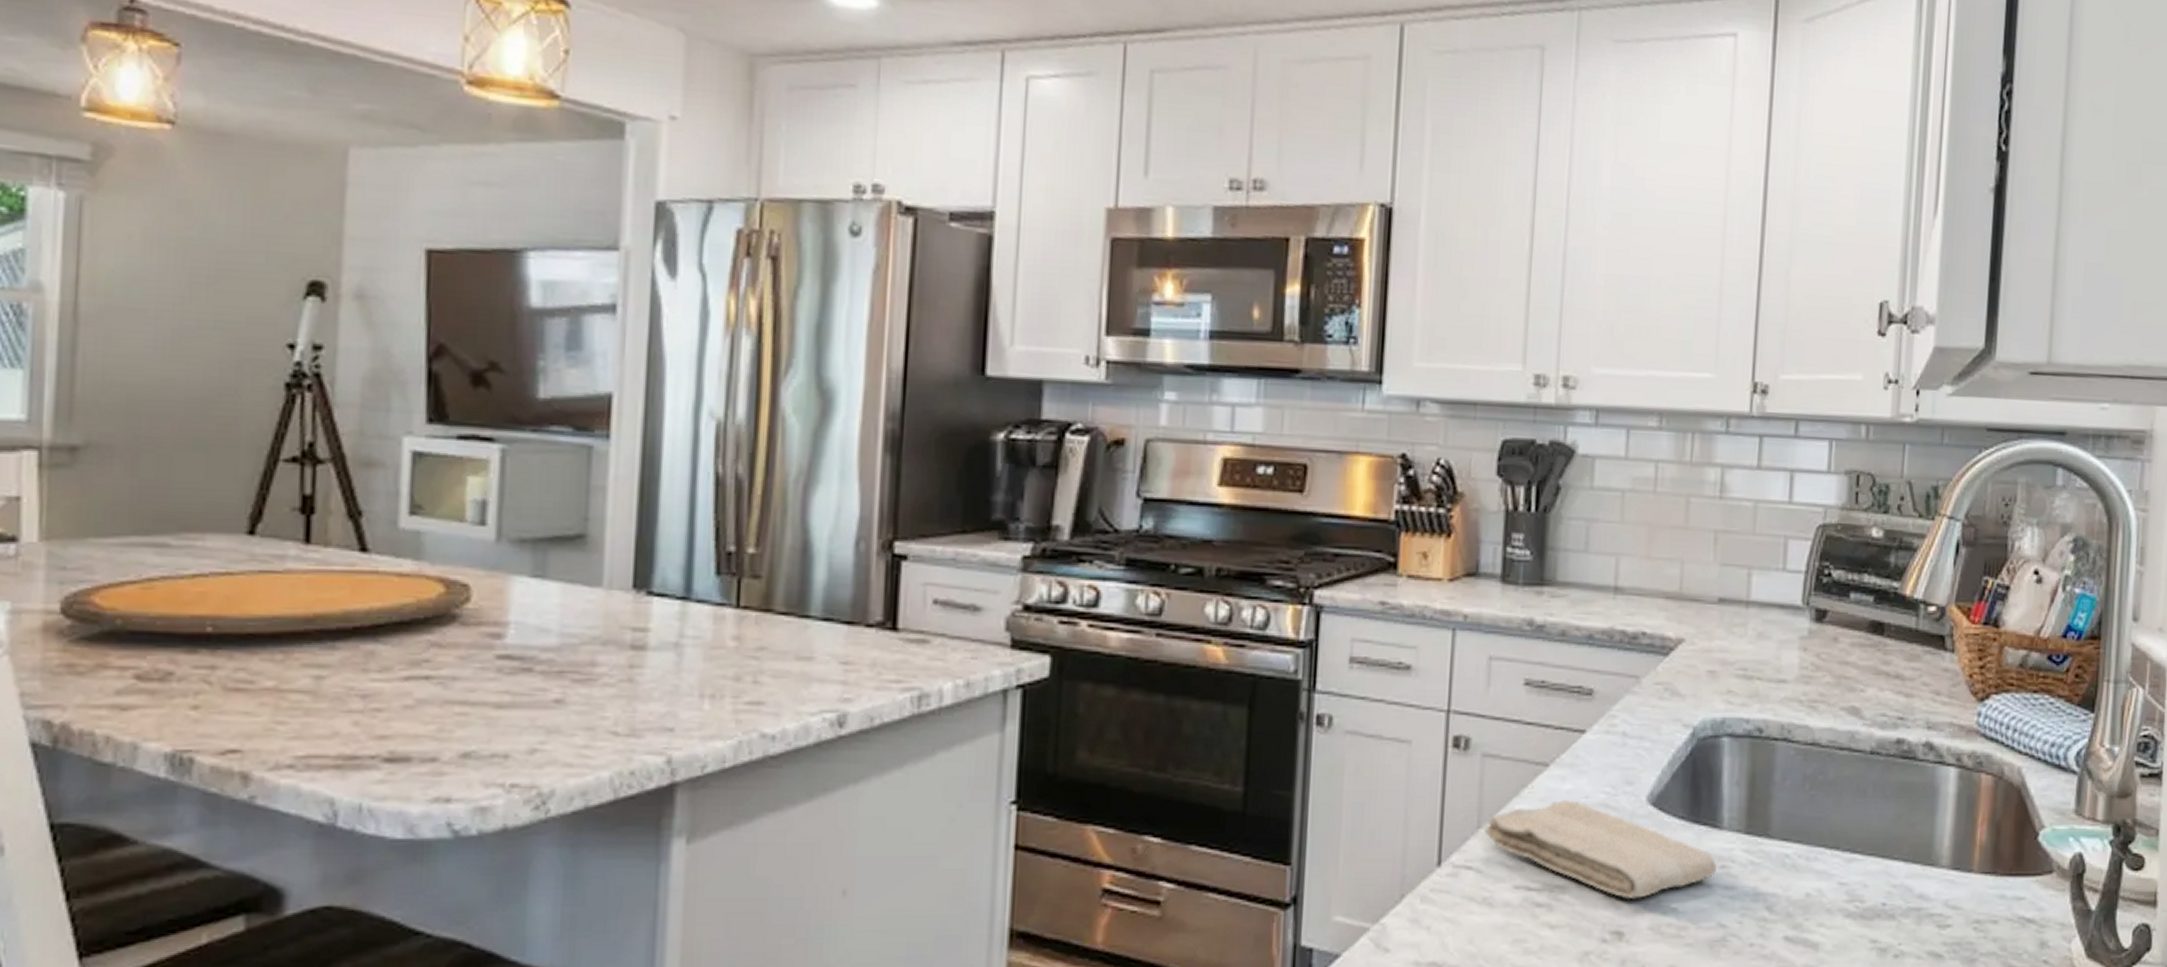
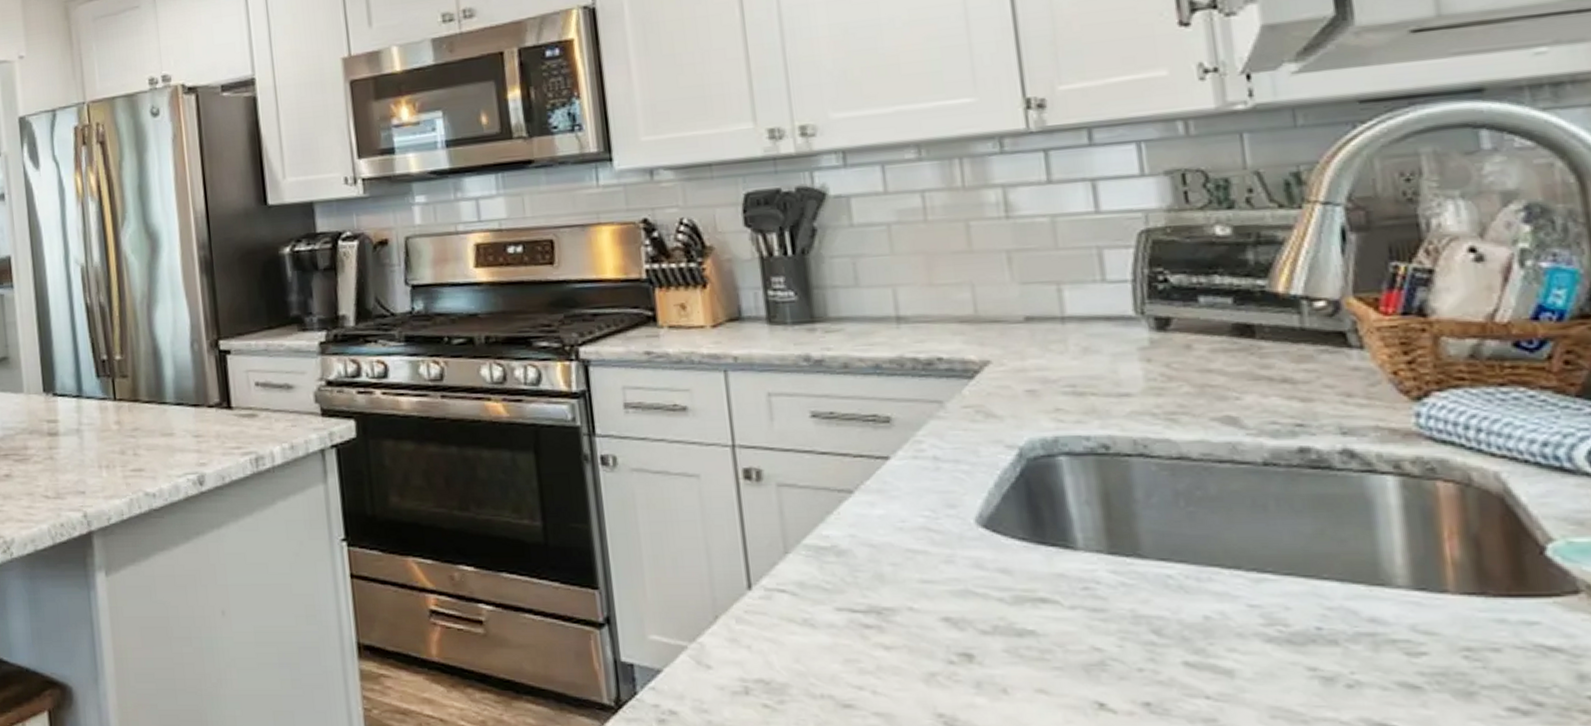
washcloth: present [1484,799,1716,899] -> none [792,523,1078,621]

